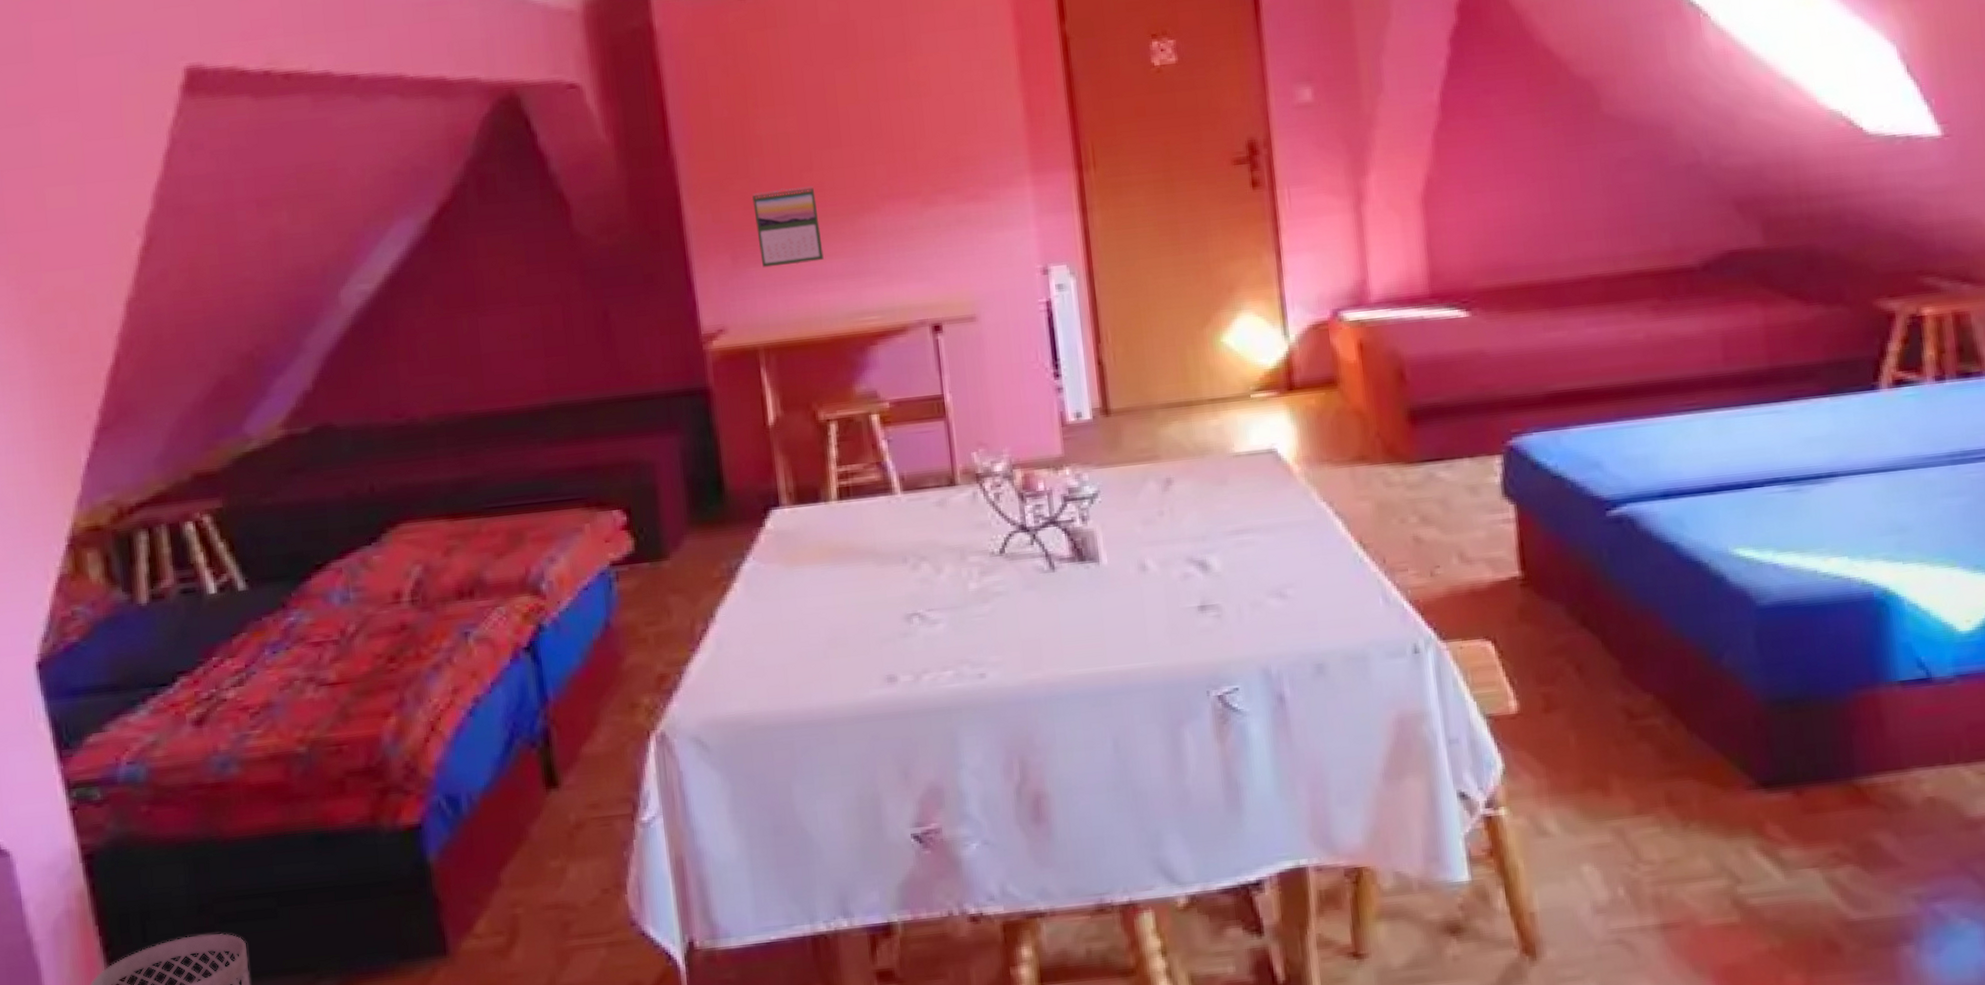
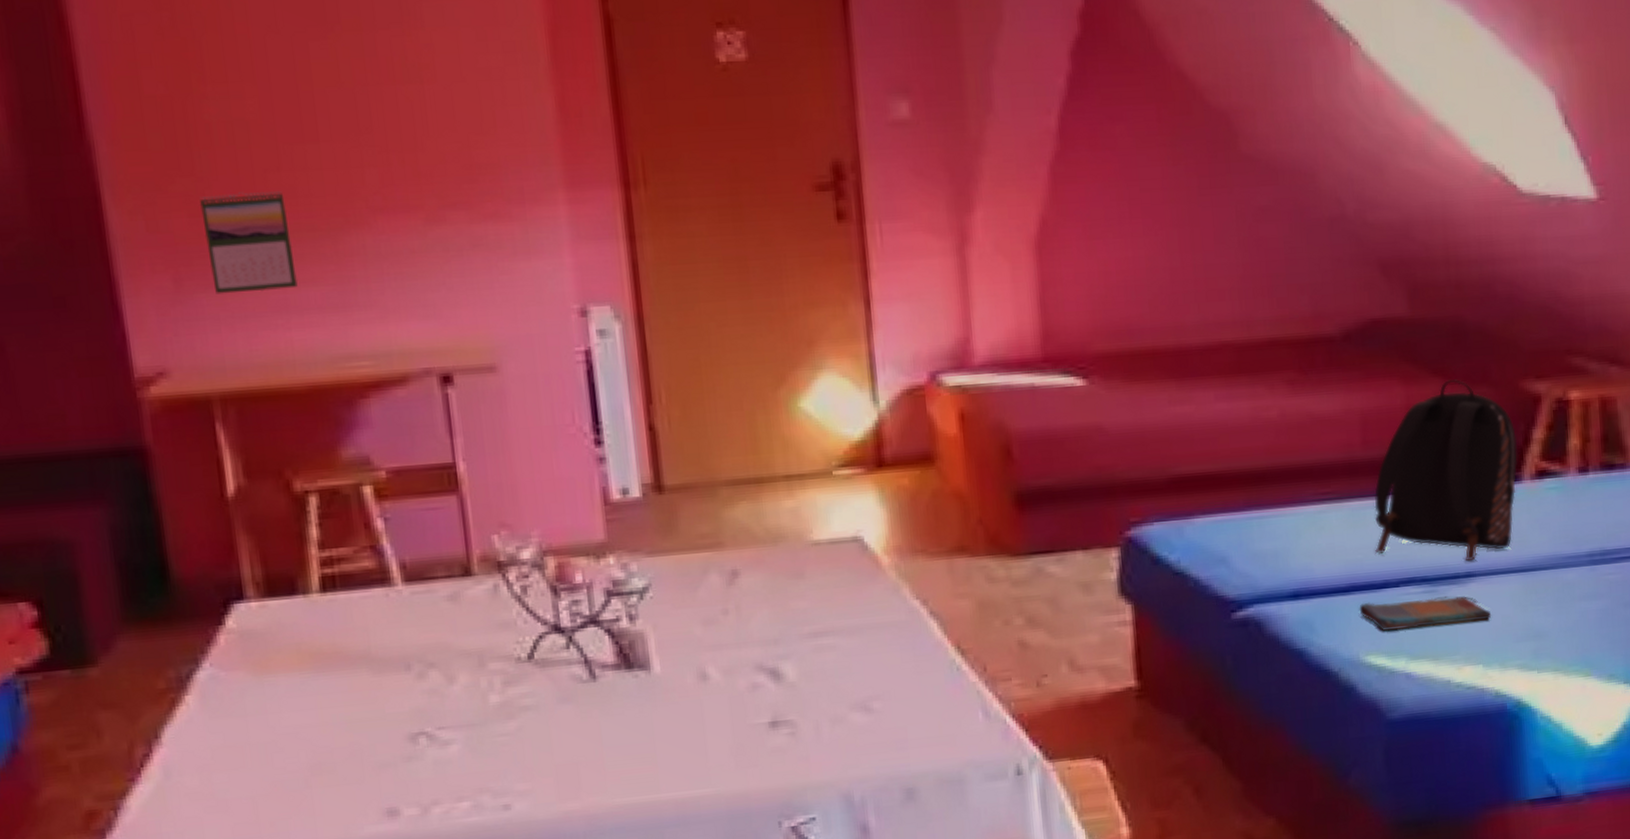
dish towel: none [1726,494,1855,527] -> present [1359,596,1492,632]
backpack: none [1737,300,1875,462] -> present [1374,378,1518,561]

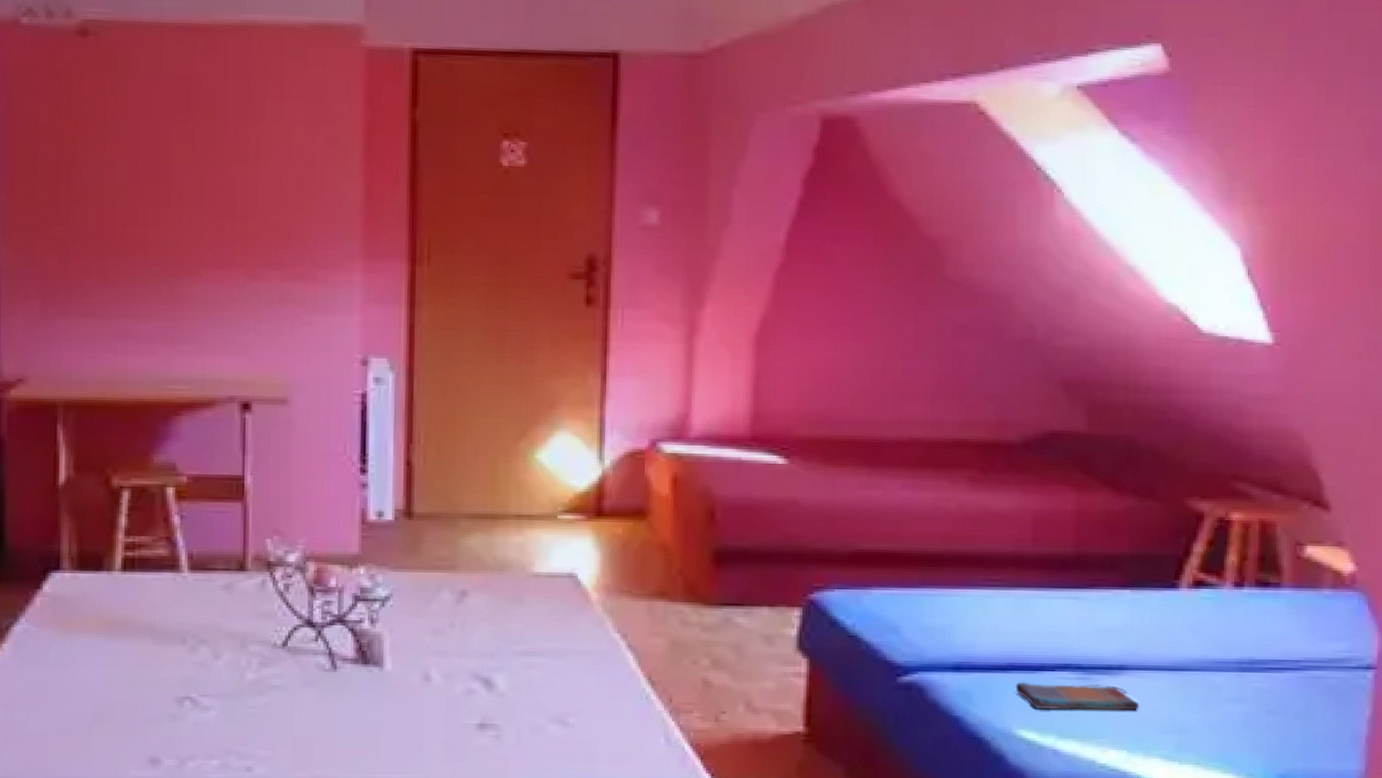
calendar: present [199,190,298,294] -> none [69,240,138,322]
backpack: present [1374,378,1518,561] -> none [1035,490,1177,655]

